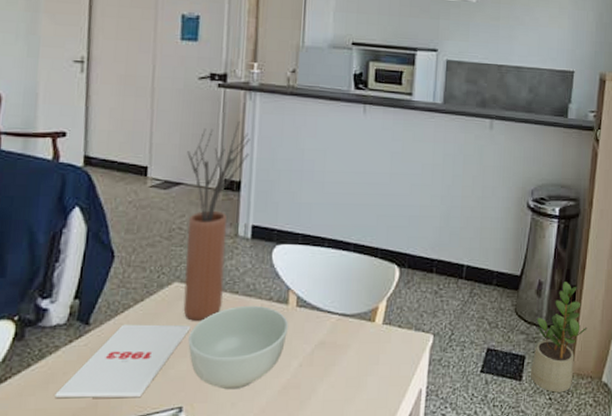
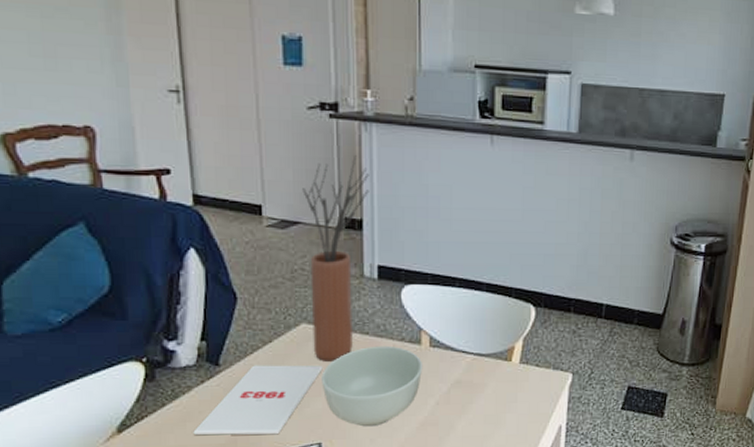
potted plant: present [530,282,588,393] -> none [672,320,733,428]

